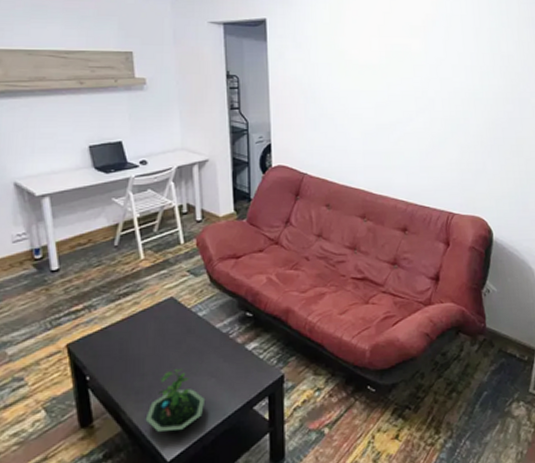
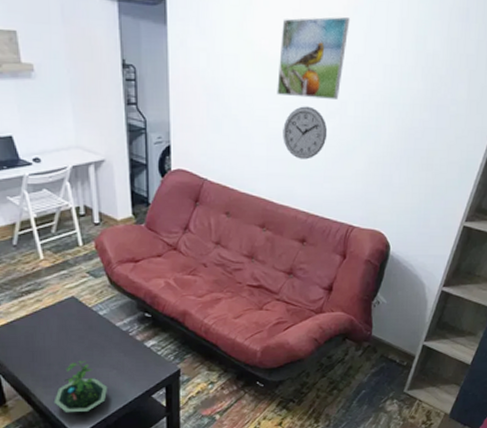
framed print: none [368,29,430,97] -> present [277,17,350,99]
wall clock: none [377,104,419,152] -> present [283,106,328,160]

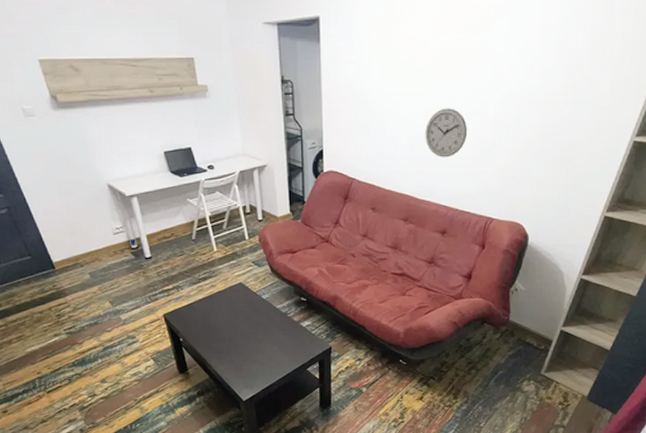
terrarium: present [53,360,108,413] -> none [225,336,270,381]
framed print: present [277,17,350,99] -> none [420,22,491,100]

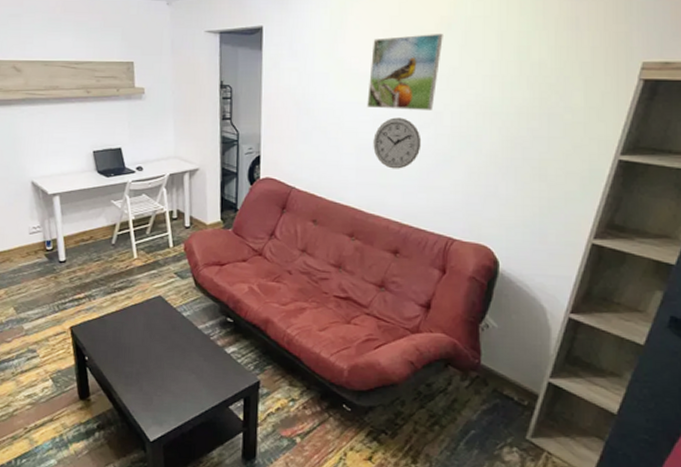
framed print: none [420,22,491,100] -> present [367,34,443,110]

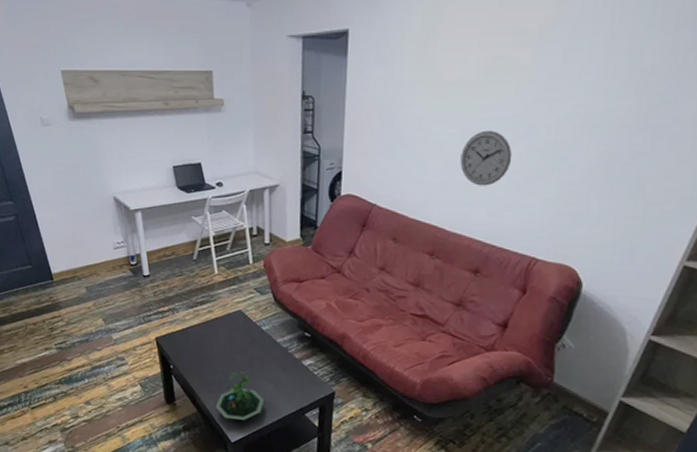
terrarium: none [133,360,186,417] -> present [215,370,265,421]
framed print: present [367,34,443,110] -> none [457,36,546,122]

